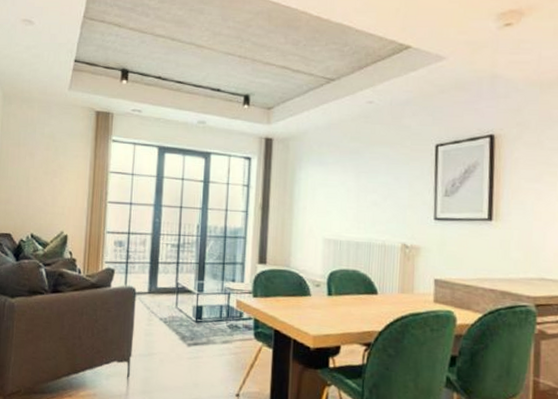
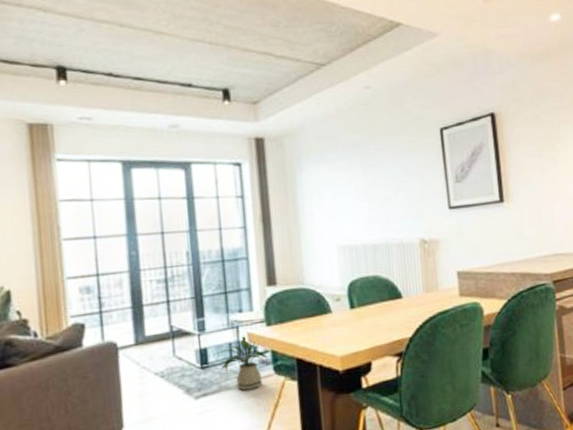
house plant: none [207,302,251,348] -> present [213,336,269,390]

